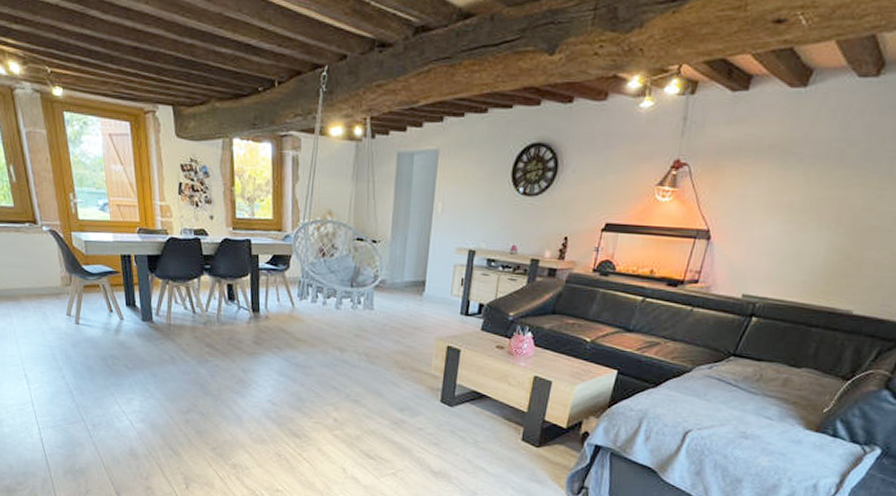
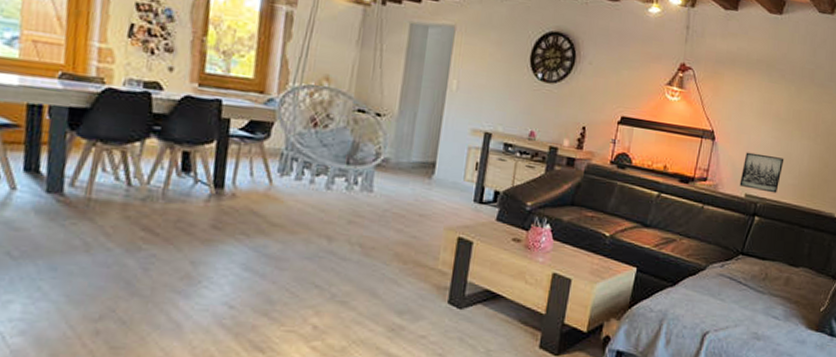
wall art: none [736,249,794,292] -> present [739,152,785,194]

